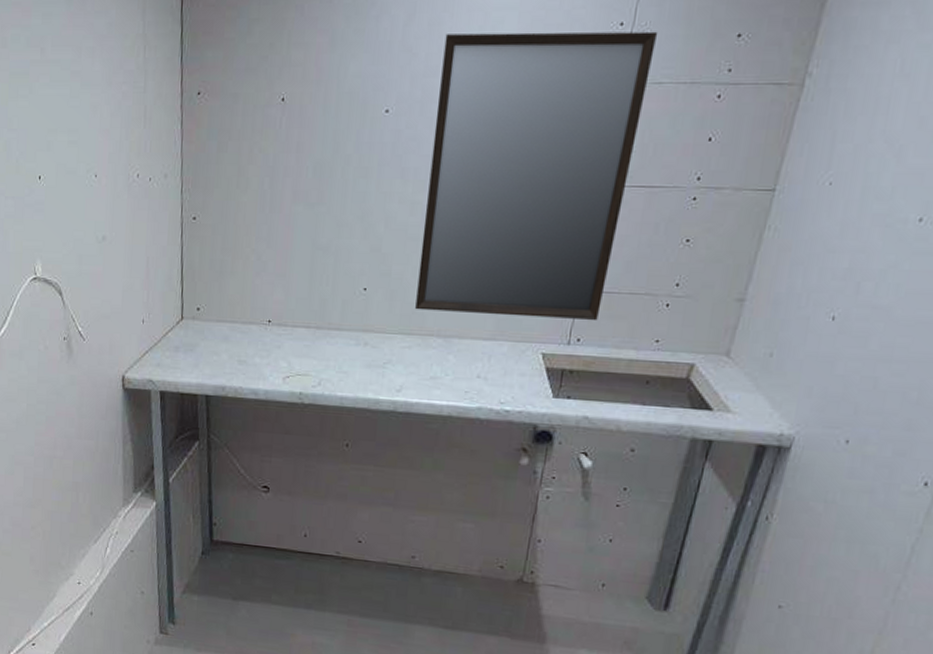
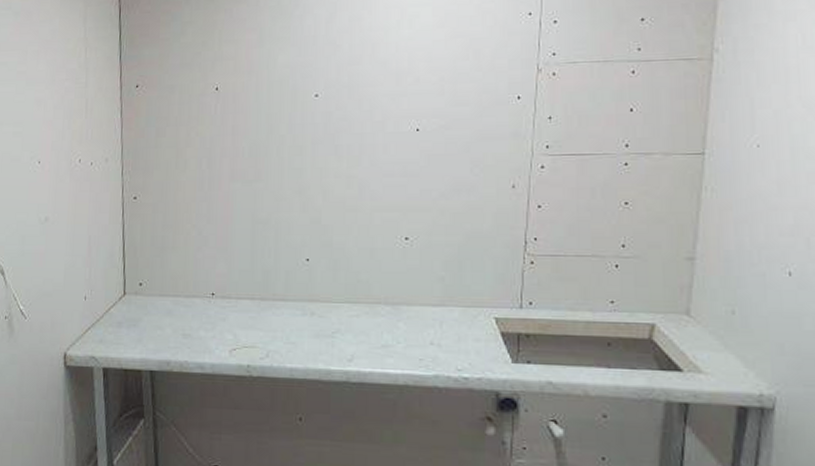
home mirror: present [415,31,658,321] -> none [360,19,566,284]

